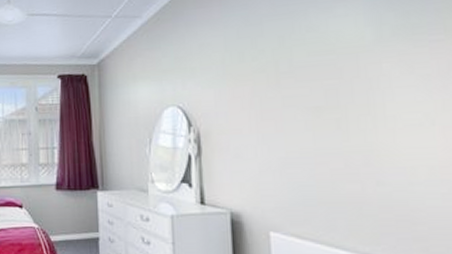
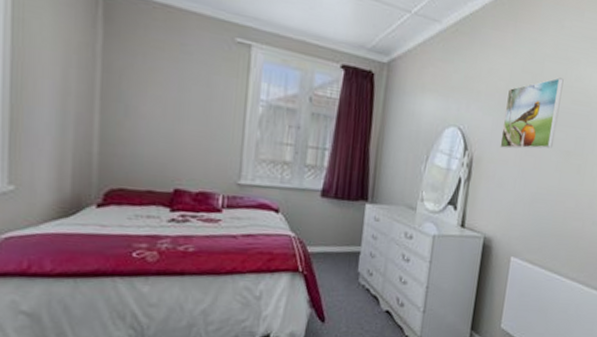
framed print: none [225,33,295,117] -> present [500,77,564,149]

